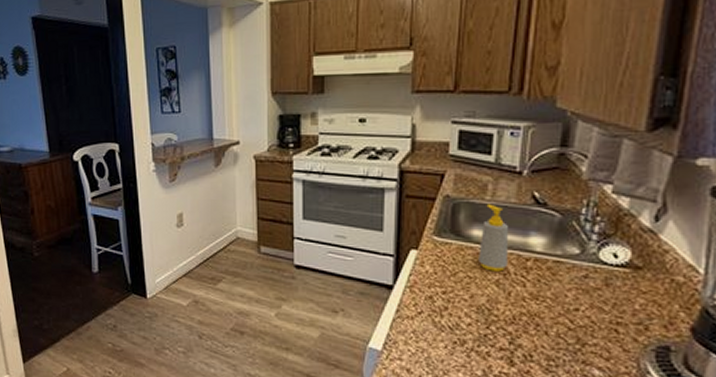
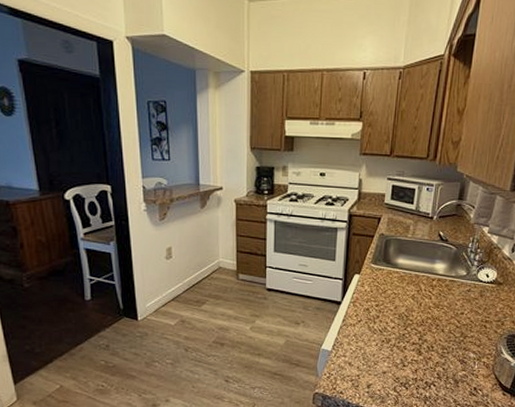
soap bottle: present [479,204,508,272] -> none [401,240,422,289]

